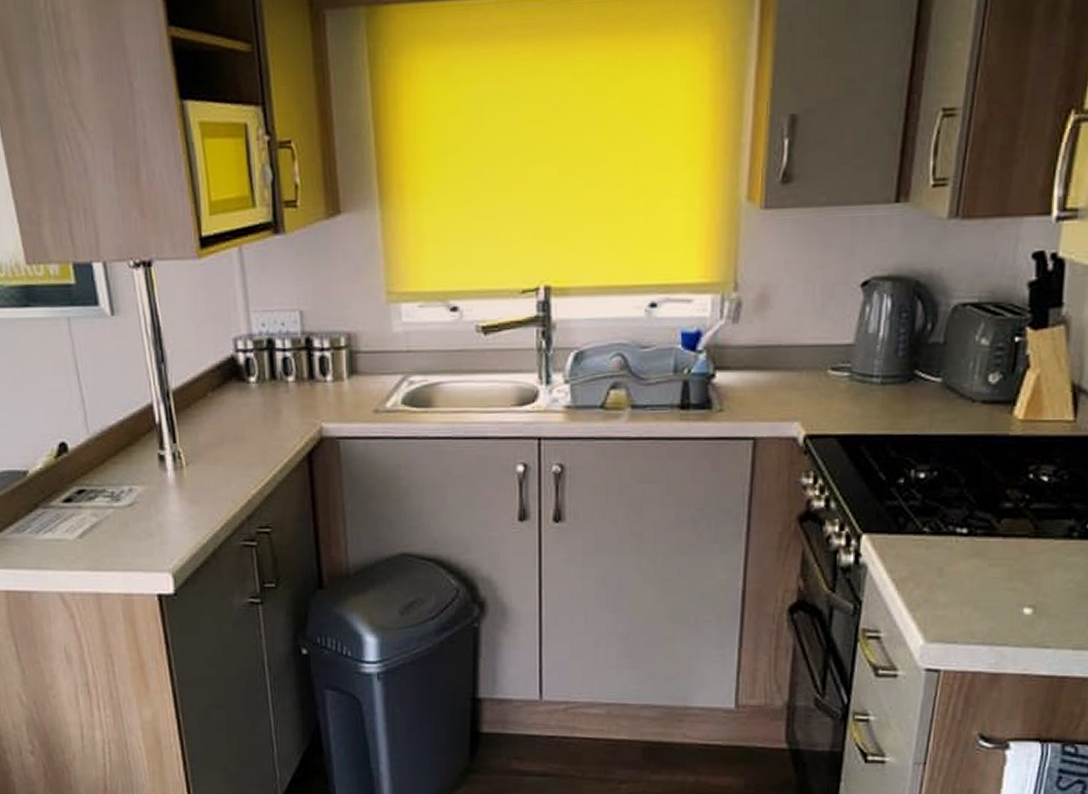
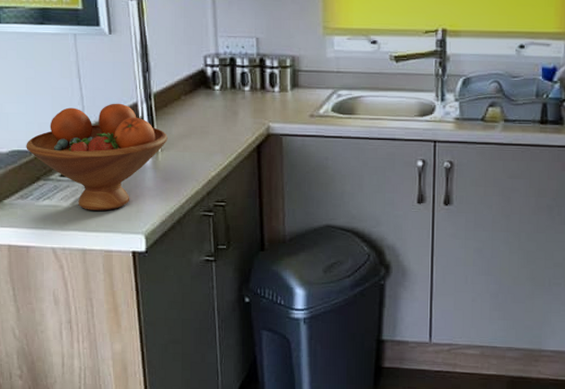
fruit bowl: none [18,405,193,544] -> present [26,103,168,211]

